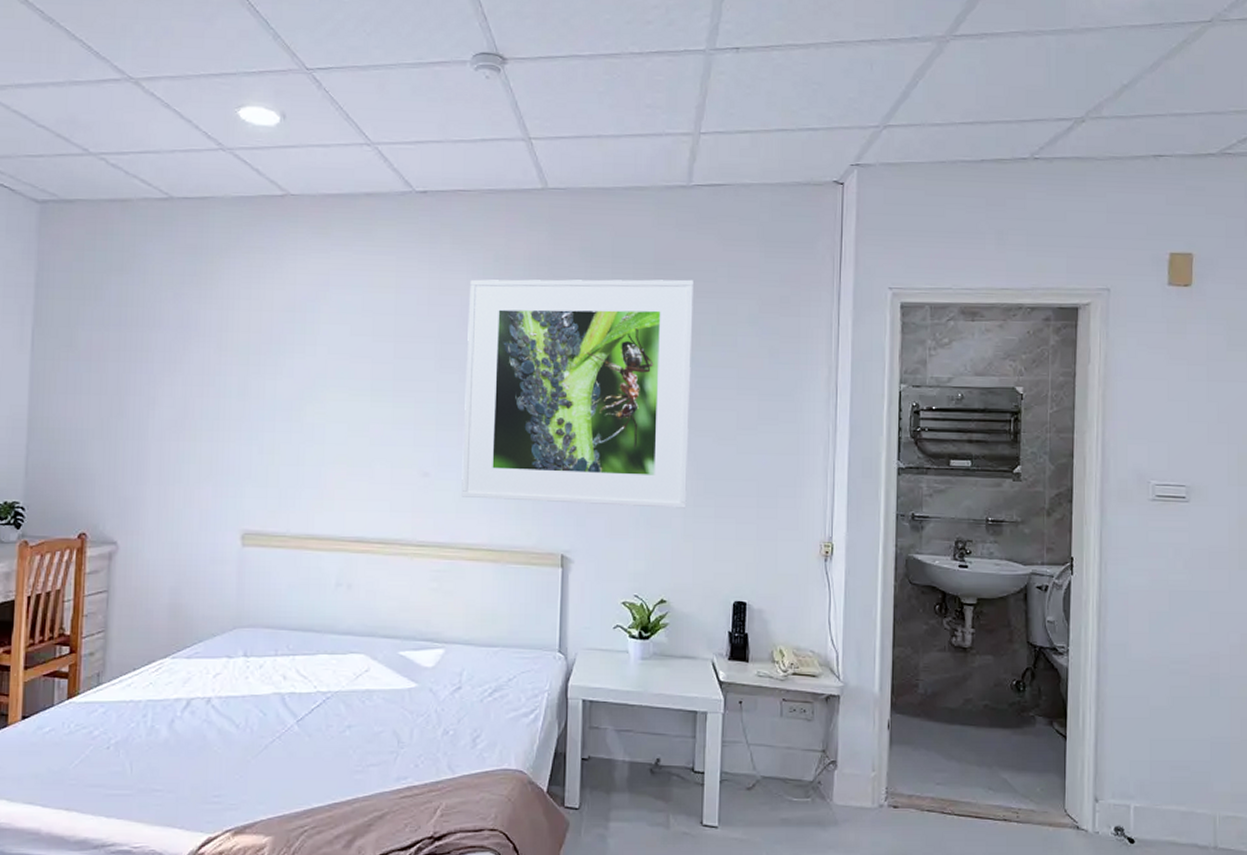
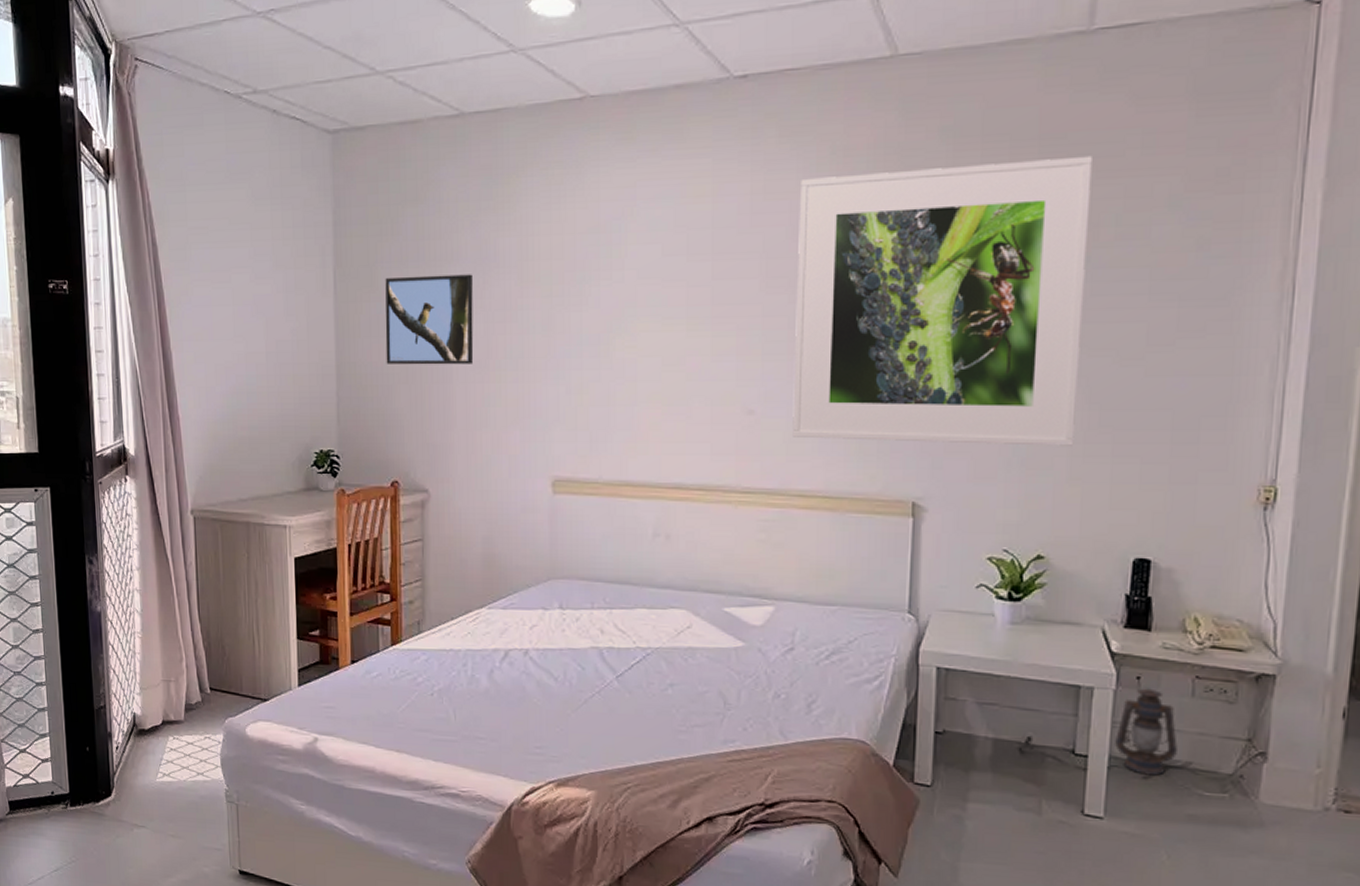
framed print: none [81,339,173,423] -> present [385,274,474,365]
lantern: none [725,711,772,788] -> present [1115,688,1178,777]

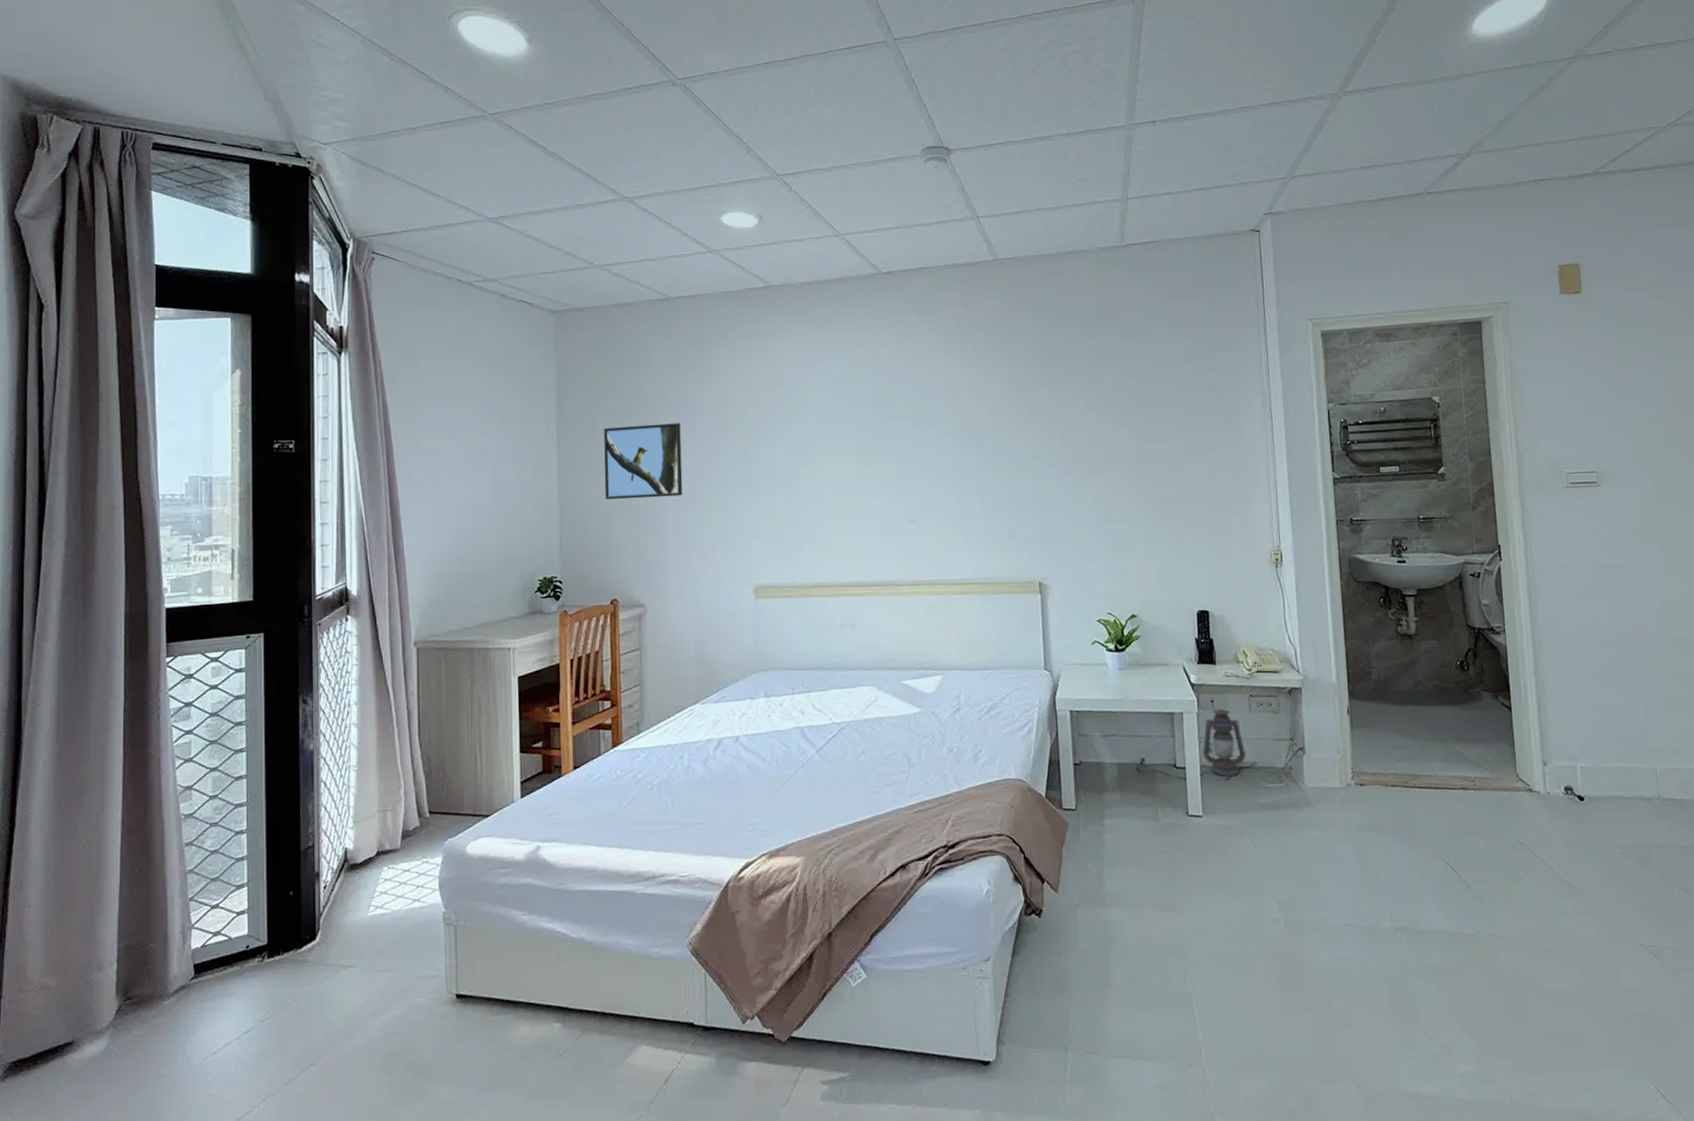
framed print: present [792,155,1092,446] -> none [937,328,1147,539]

